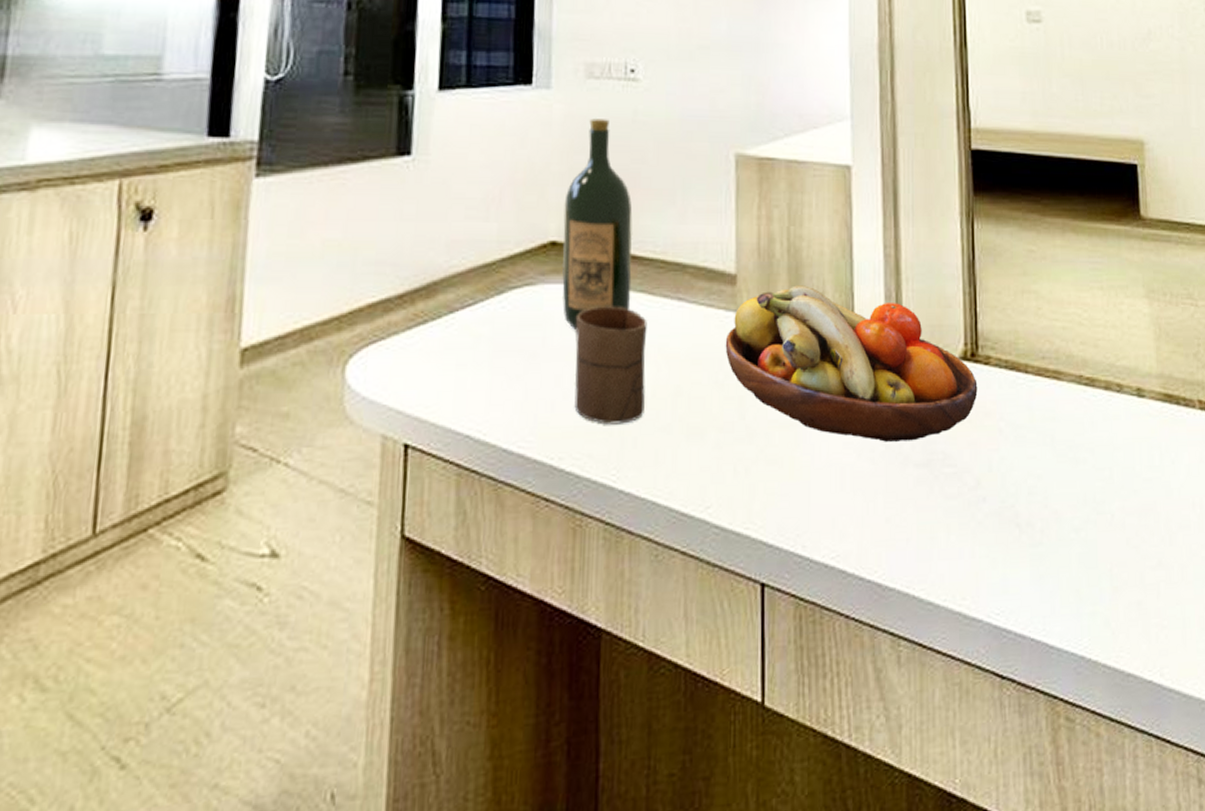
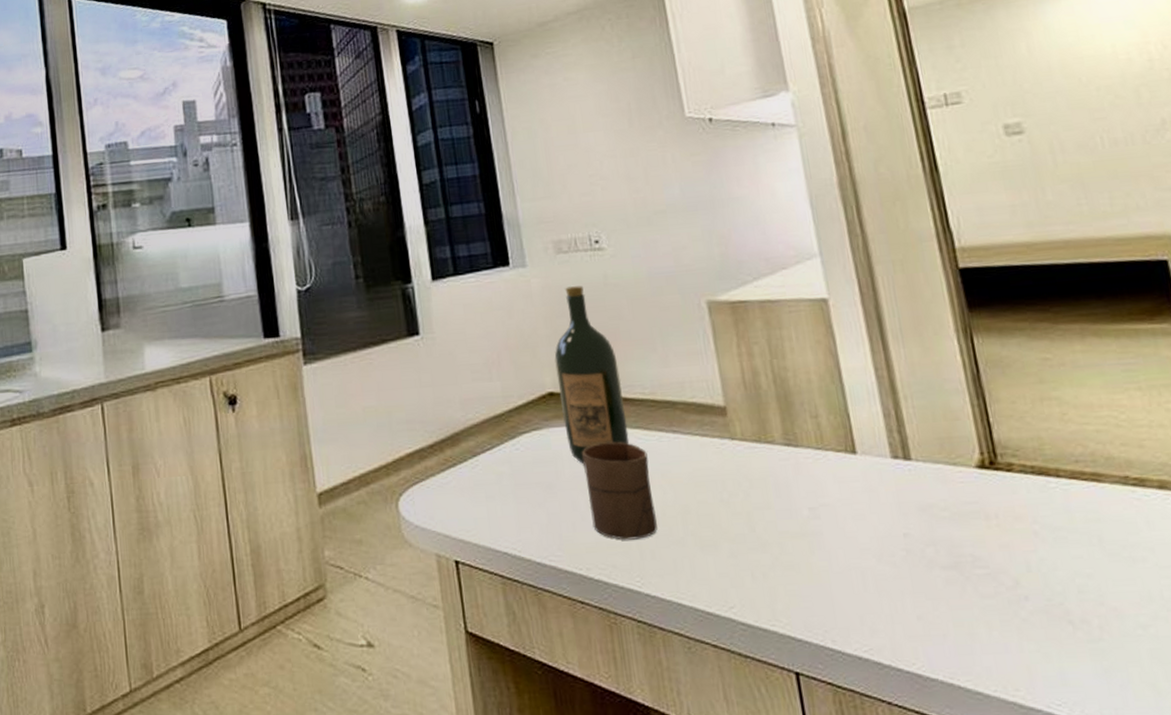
fruit bowl: present [725,285,978,442] -> none [724,411,1003,547]

